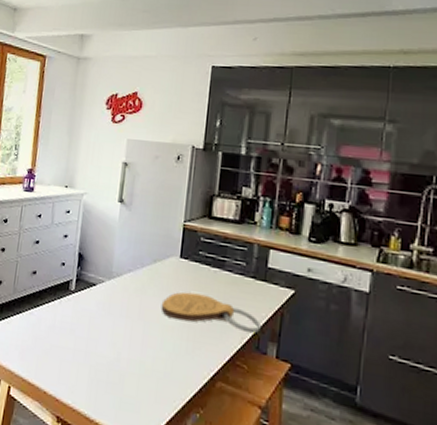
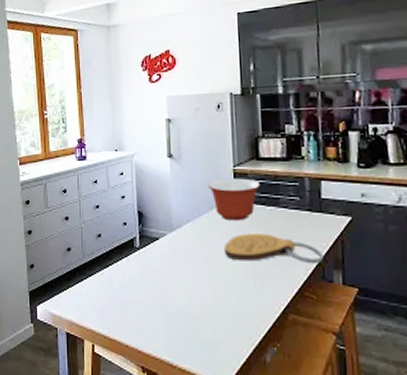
mixing bowl: none [154,232,209,279] -> present [207,178,260,221]

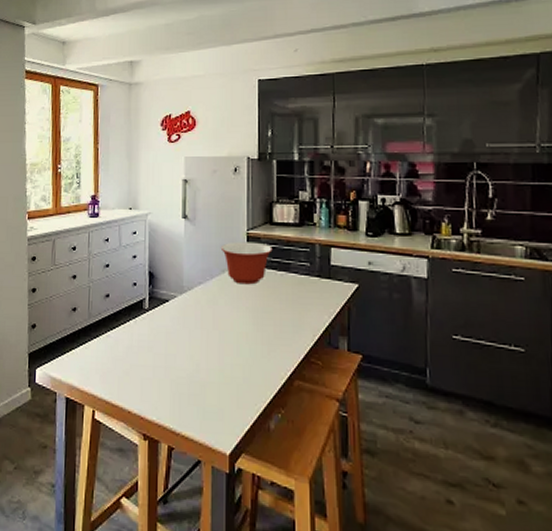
cutting board: present [224,233,324,264] -> none [233,297,330,330]

